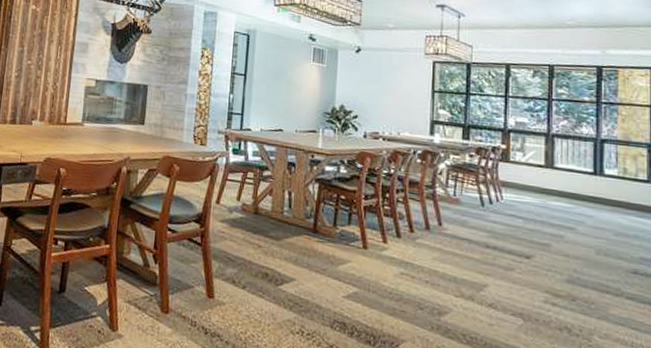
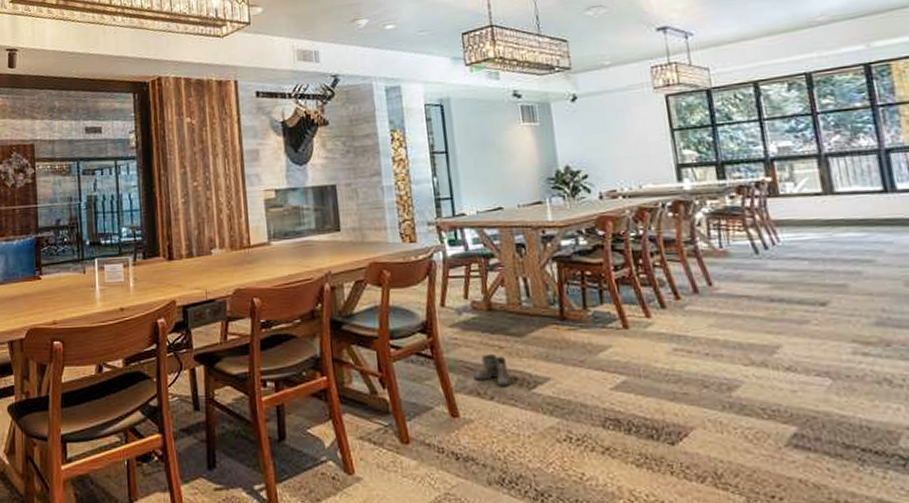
boots: none [232,249,266,280] -> present [474,353,516,387]

